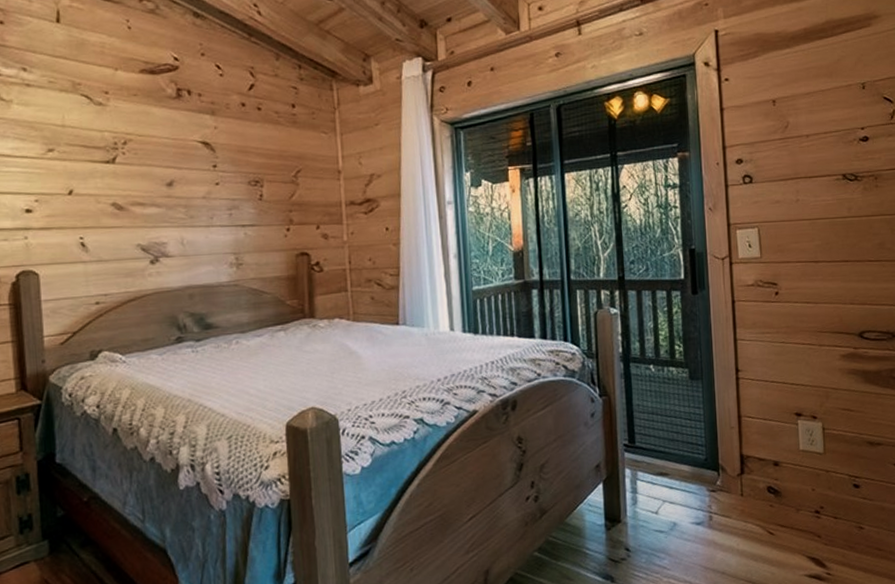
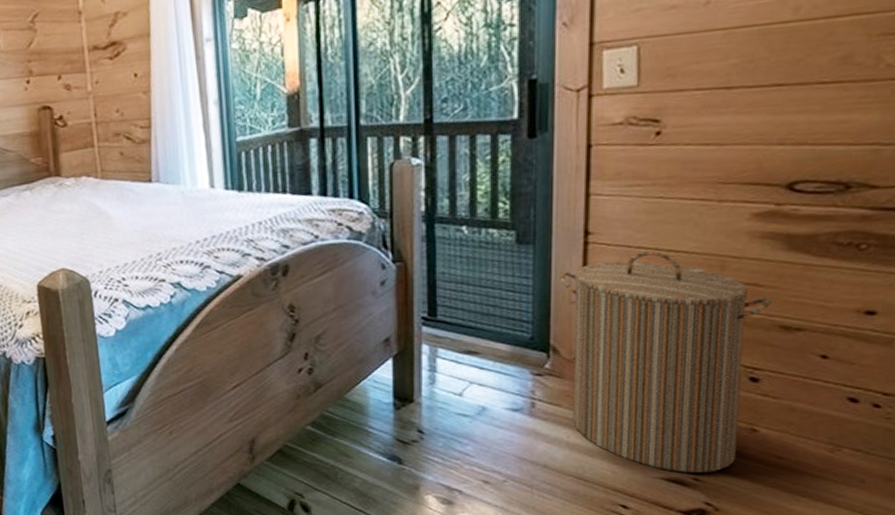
laundry hamper: none [721,384,860,569] -> present [559,251,772,473]

